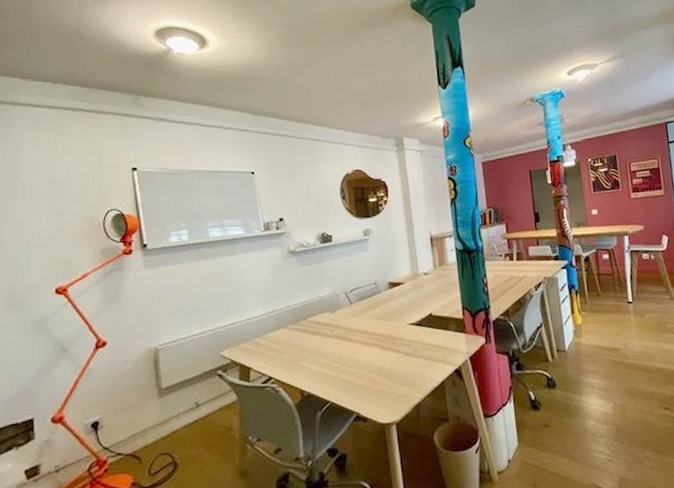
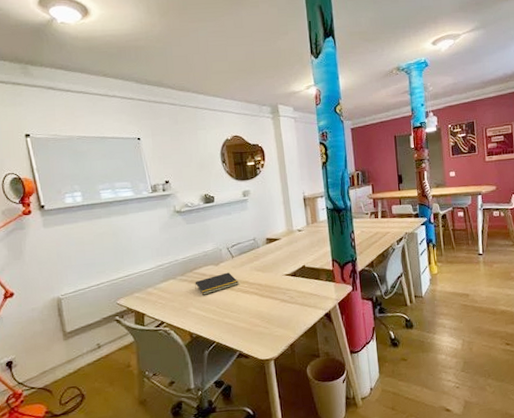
notepad: none [308,320,357,347] -> present [195,272,239,295]

